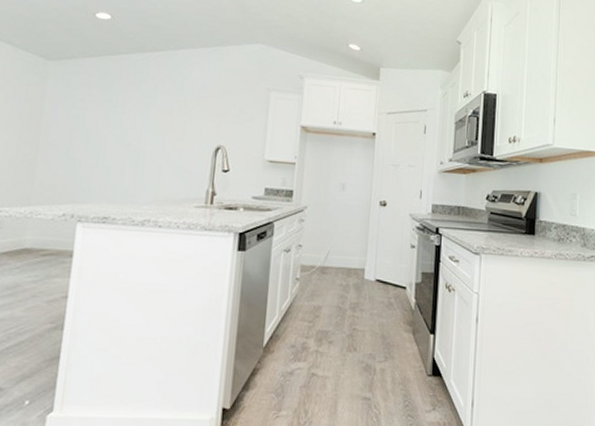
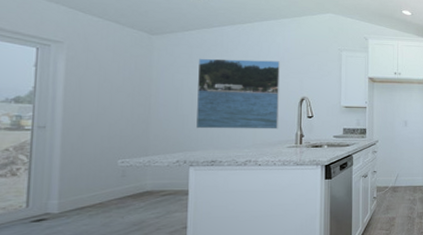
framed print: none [89,91,195,184] -> present [196,58,281,129]

